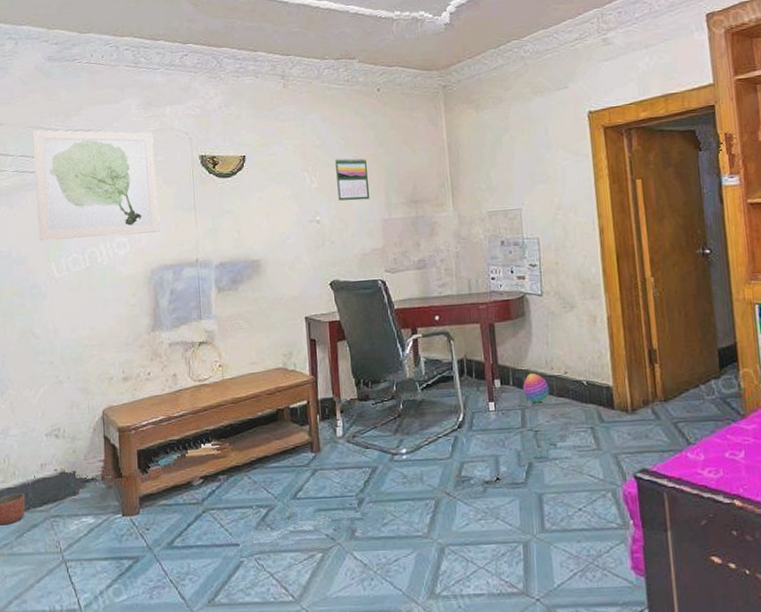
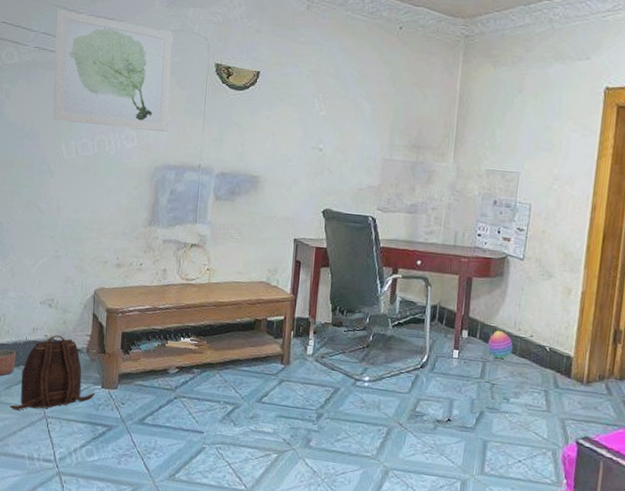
backpack: none [24,467,116,559] -> present [10,335,95,410]
calendar: present [334,158,370,201] -> none [343,90,377,137]

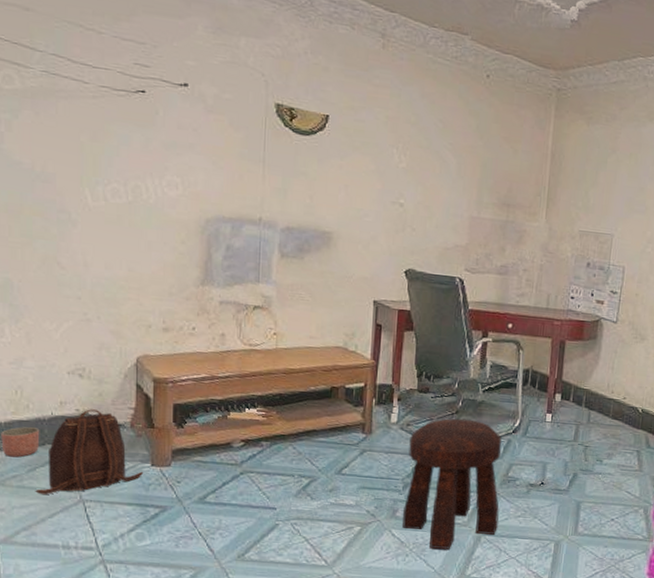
wall art: present [53,10,173,133] -> none [69,27,222,181]
stool: none [315,352,410,482] -> present [402,418,502,549]
stacking toy: present [488,330,513,359] -> none [581,393,606,422]

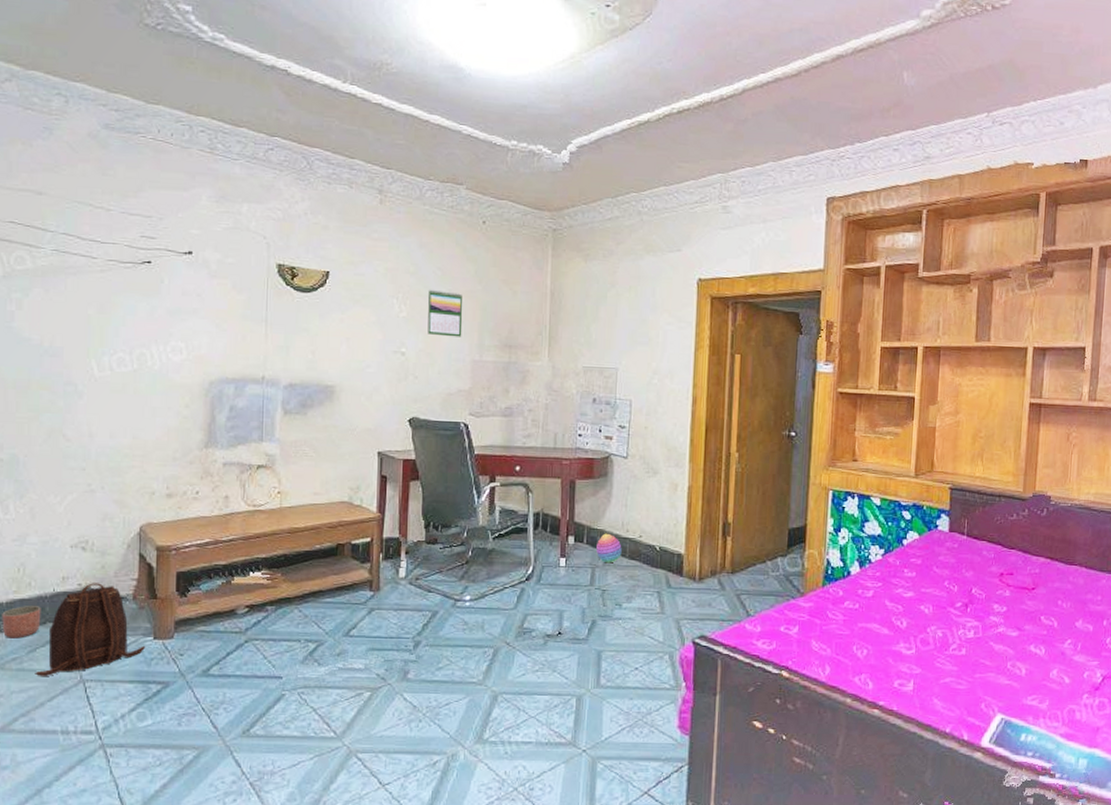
stool: present [402,418,502,549] -> none [414,569,516,711]
calendar: none [427,141,463,193] -> present [427,289,463,337]
stacking toy: none [581,393,606,422] -> present [596,533,622,563]

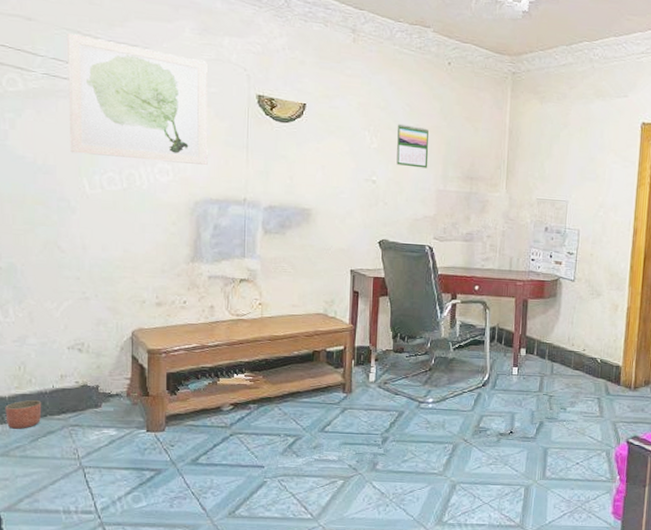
backpack: present [35,583,146,676] -> none [37,381,140,463]
wall art: none [78,207,225,343] -> present [68,33,208,166]
stacking toy: present [596,533,622,563] -> none [545,346,568,373]

